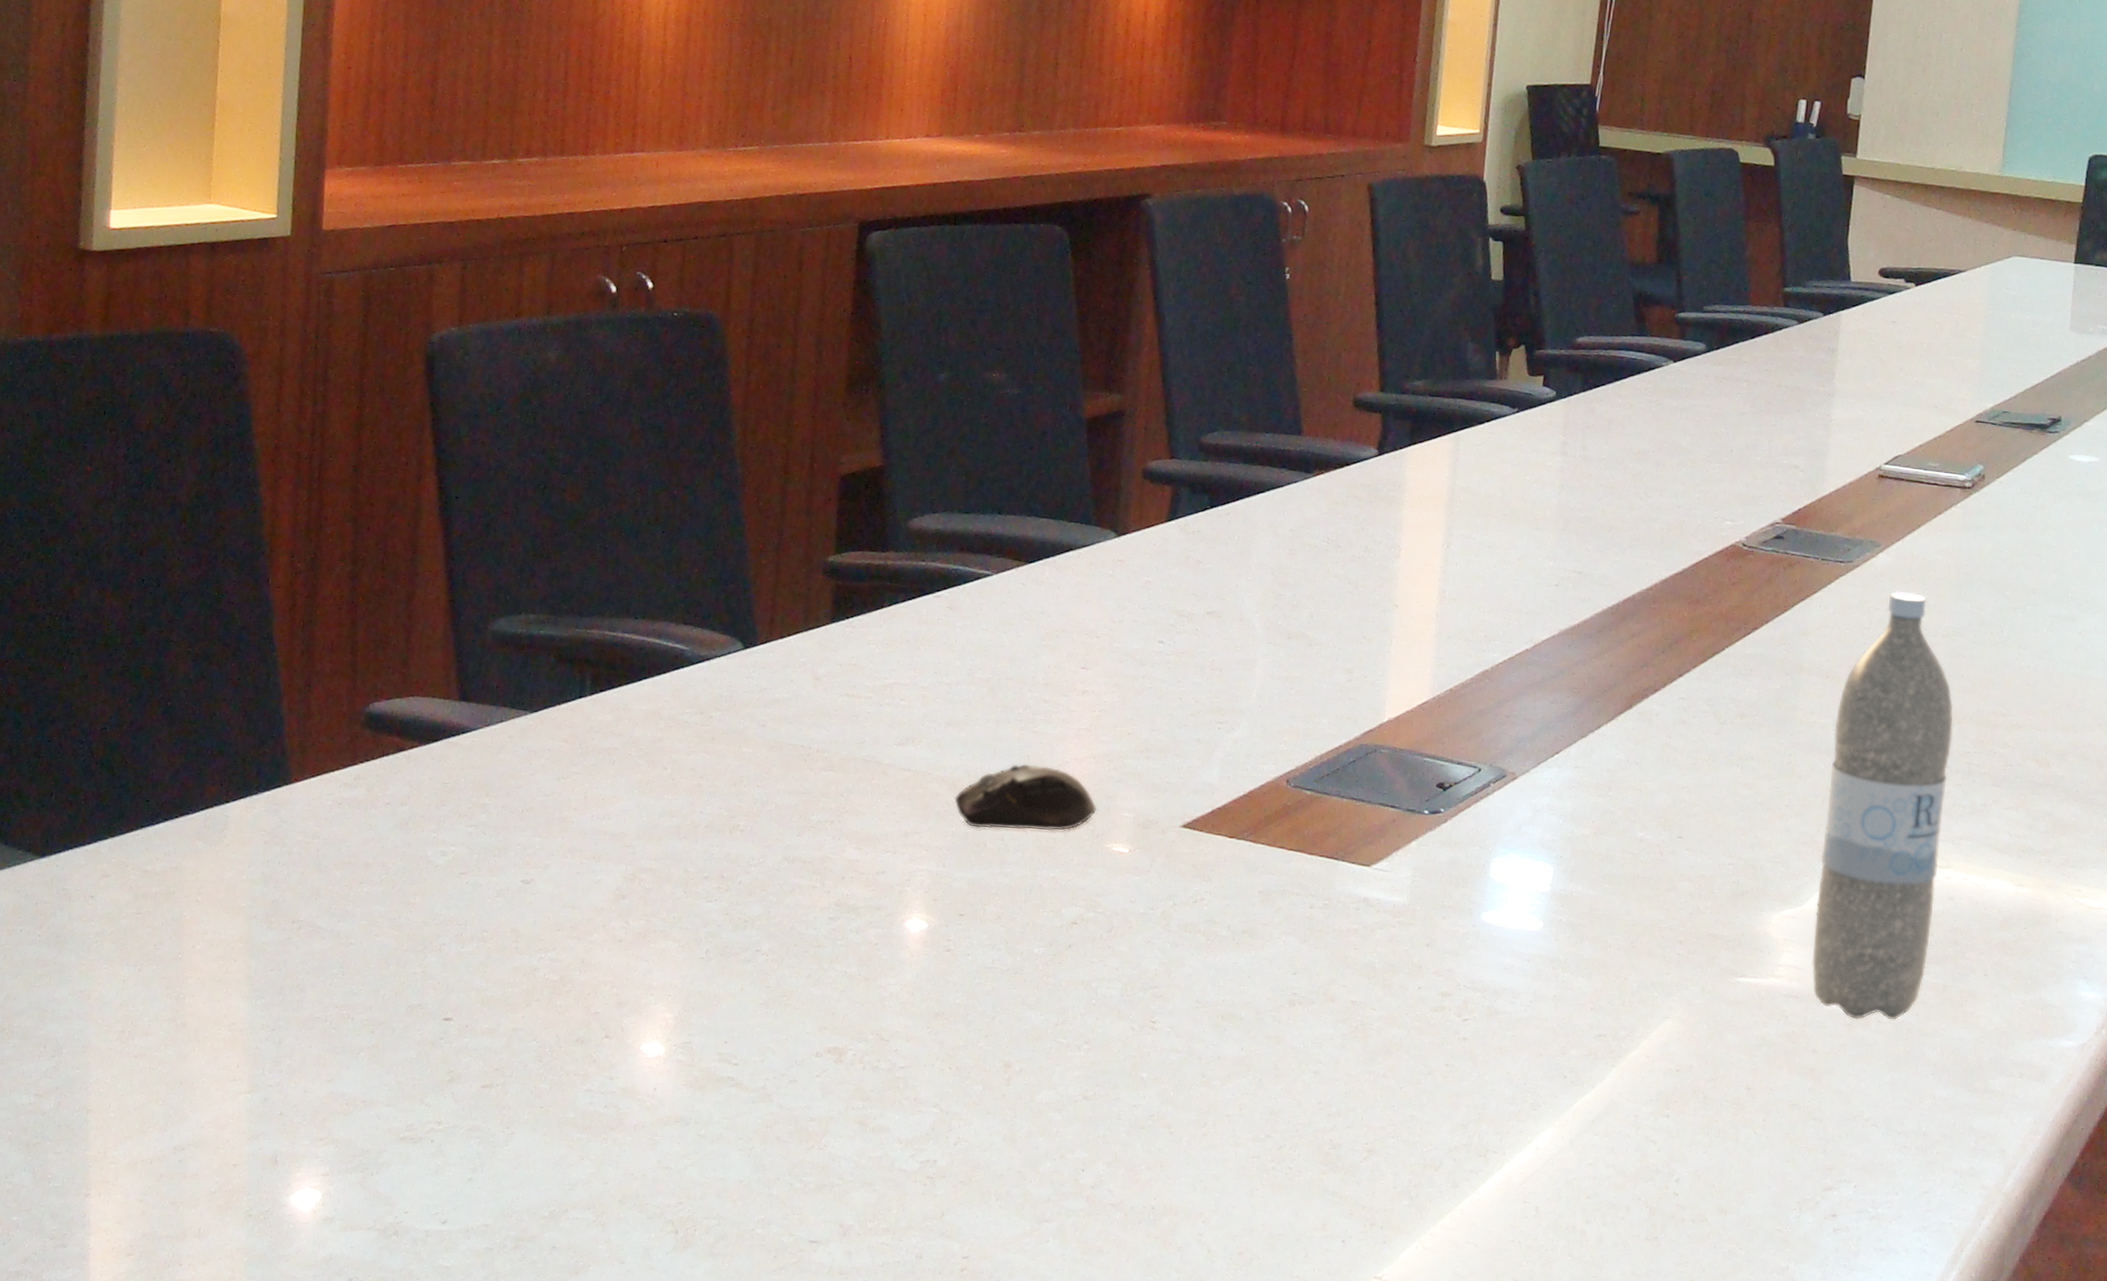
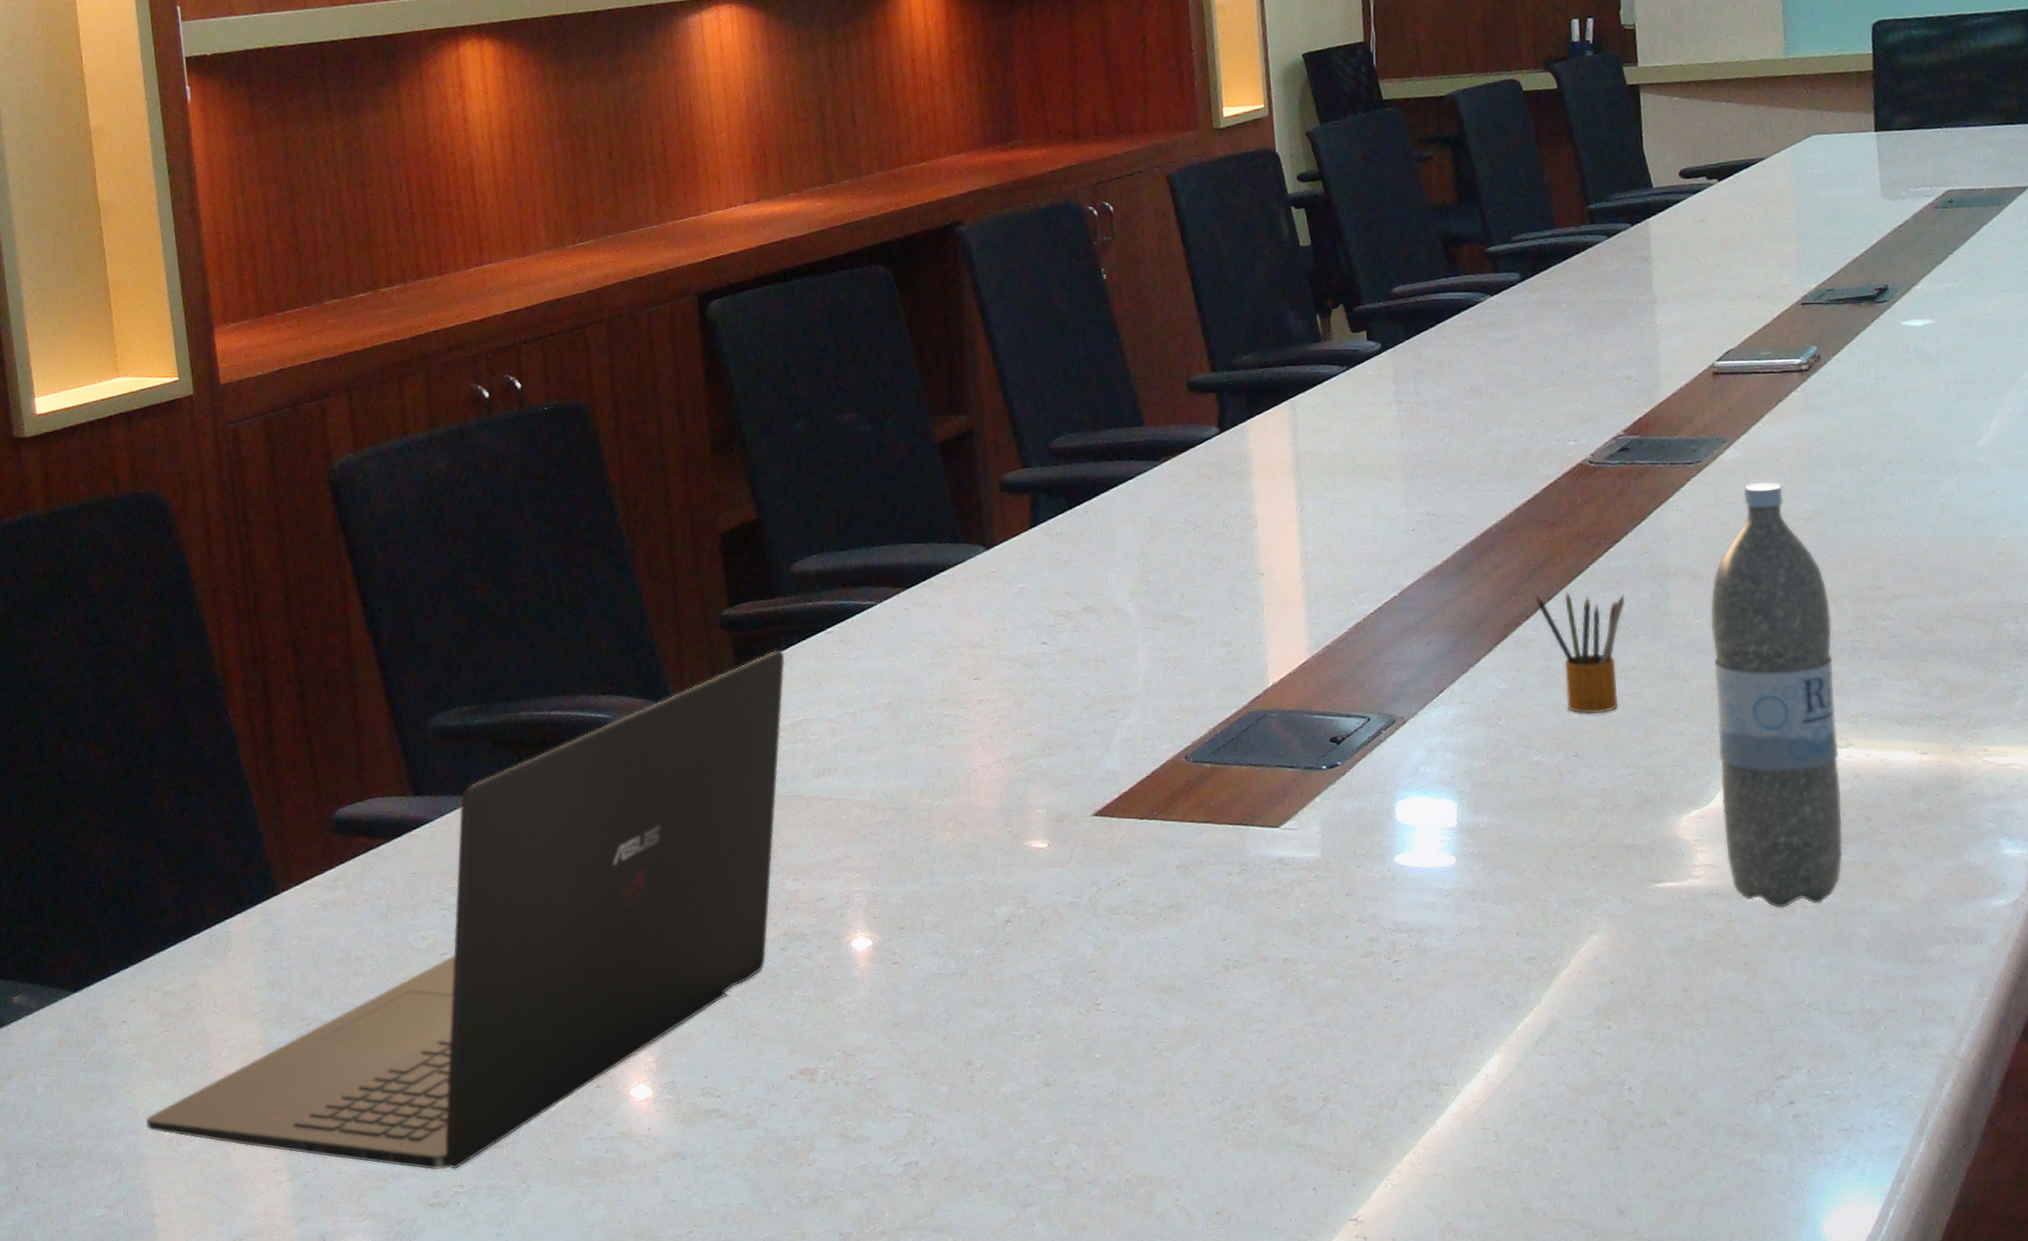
laptop: none [97,606,887,1104] -> present [146,650,785,1170]
computer mouse: present [954,764,1098,831] -> none [876,777,1012,844]
pencil box: none [1667,669,1755,799] -> present [1535,591,1625,715]

